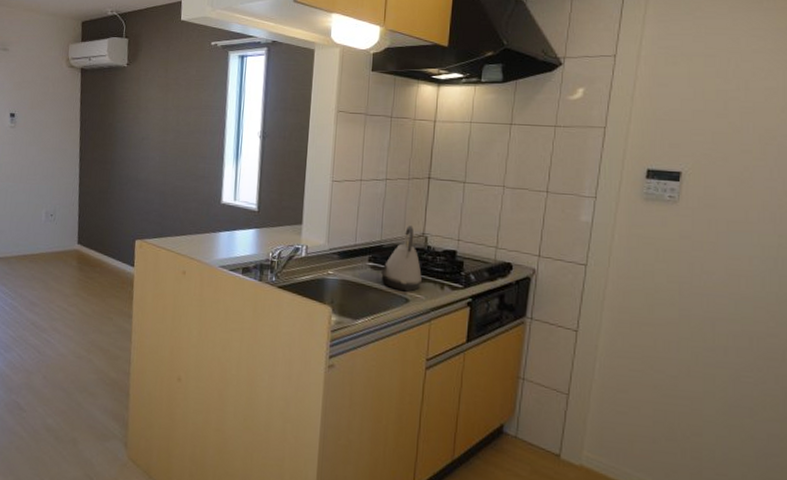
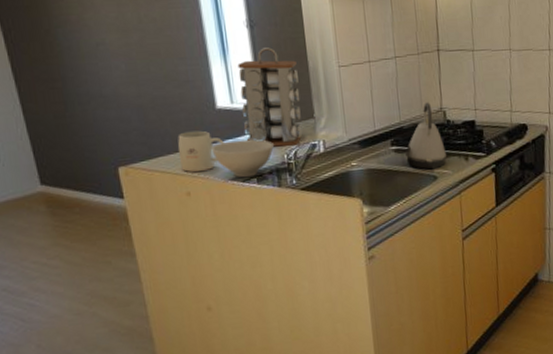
mug: none [183,219,222,256] -> present [177,130,224,173]
bowl: none [210,232,262,268] -> present [211,139,274,178]
spice rack: none [239,157,296,247] -> present [237,47,302,148]

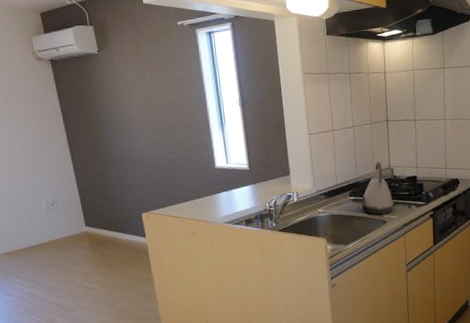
mug: present [177,130,224,173] -> none [186,185,221,217]
bowl: present [211,139,274,178] -> none [211,191,259,222]
spice rack: present [237,47,302,148] -> none [232,120,280,199]

